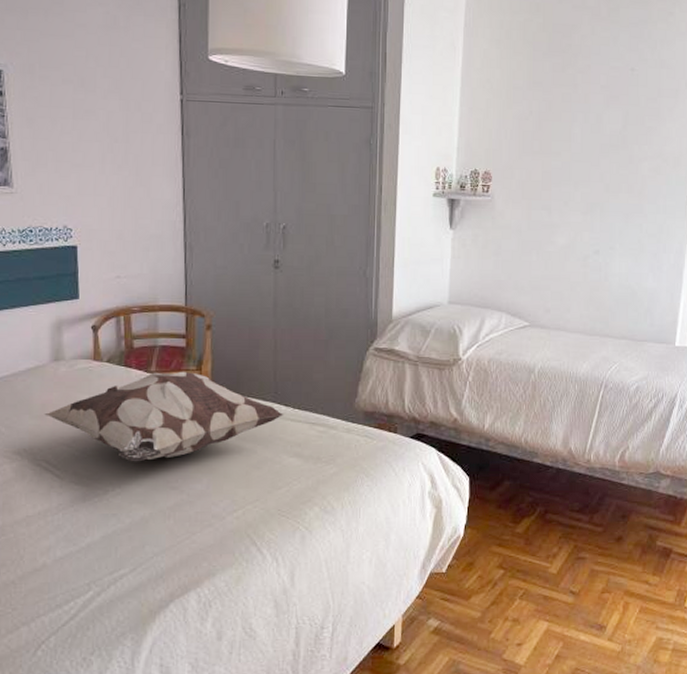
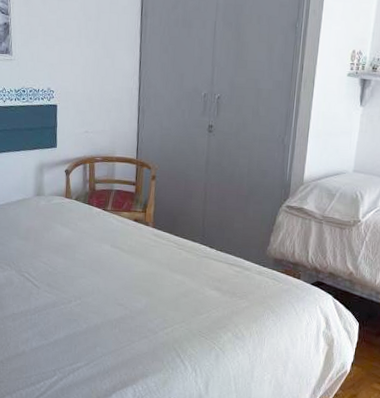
decorative pillow: present [44,371,284,462] -> none [28,211,209,281]

